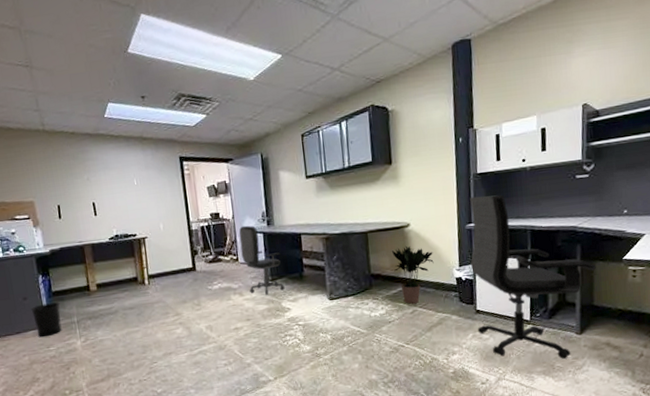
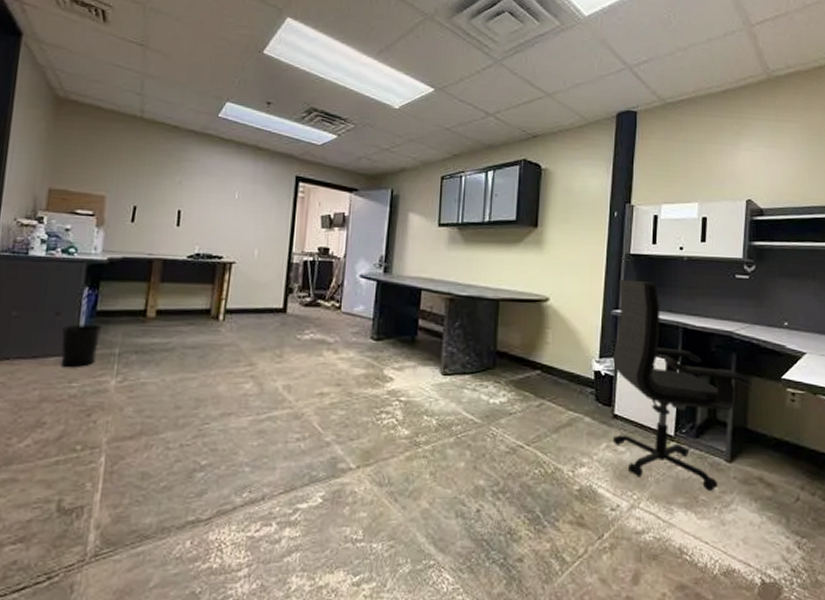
office chair: present [238,225,285,295] -> none [346,268,393,357]
potted plant: present [391,246,434,304] -> none [523,323,571,395]

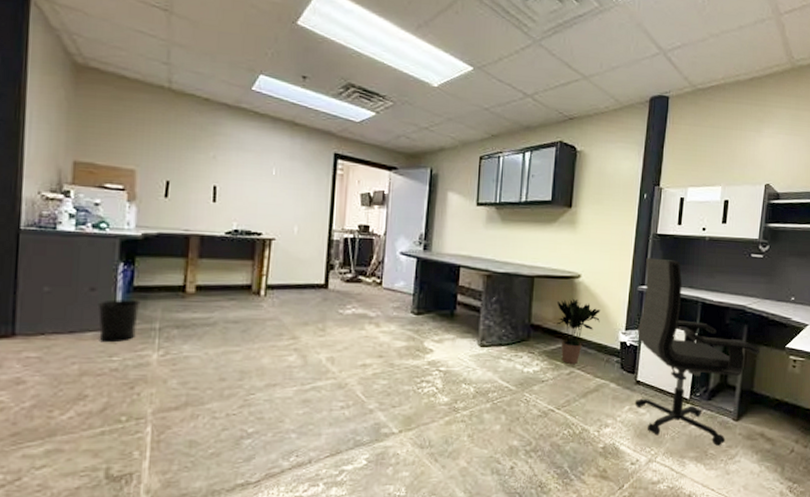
potted plant: none [523,323,571,395] -> present [556,298,601,364]

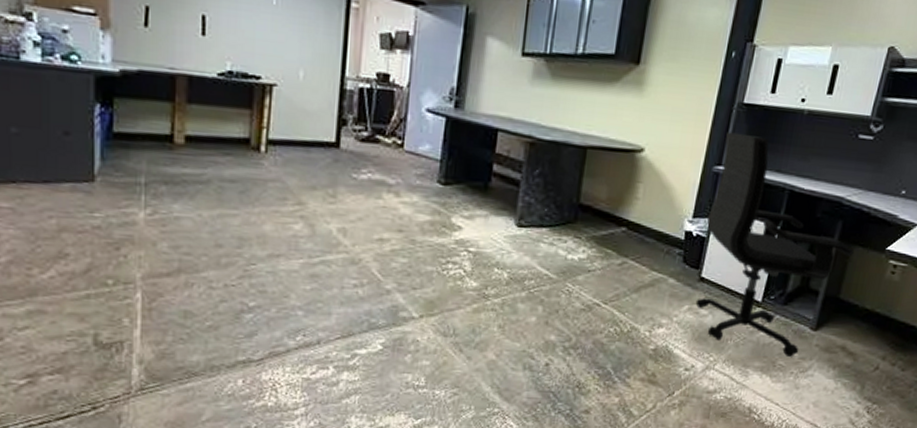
waste bin: present [97,299,141,342] -> none [73,147,122,196]
potted plant: present [556,298,601,364] -> none [610,176,665,253]

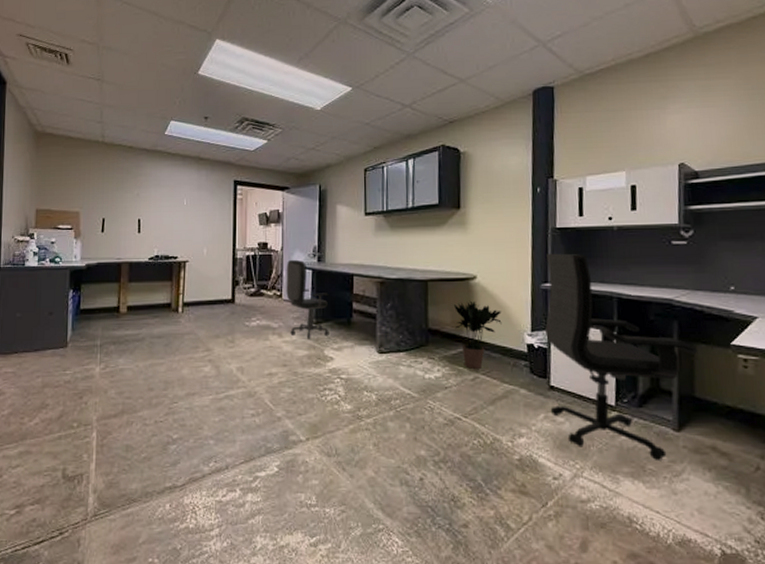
office chair: none [409,100,464,203] -> present [286,259,329,339]
potted plant: none [610,176,665,253] -> present [453,300,502,369]

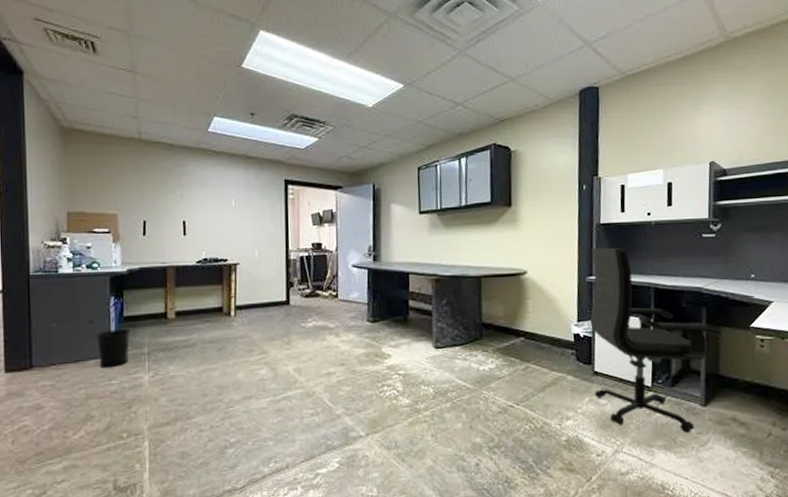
waste bin: none [54,321,86,357] -> present [96,329,131,367]
office chair: present [286,259,329,339] -> none [341,259,387,338]
potted plant: present [453,300,502,369] -> none [505,294,551,359]

